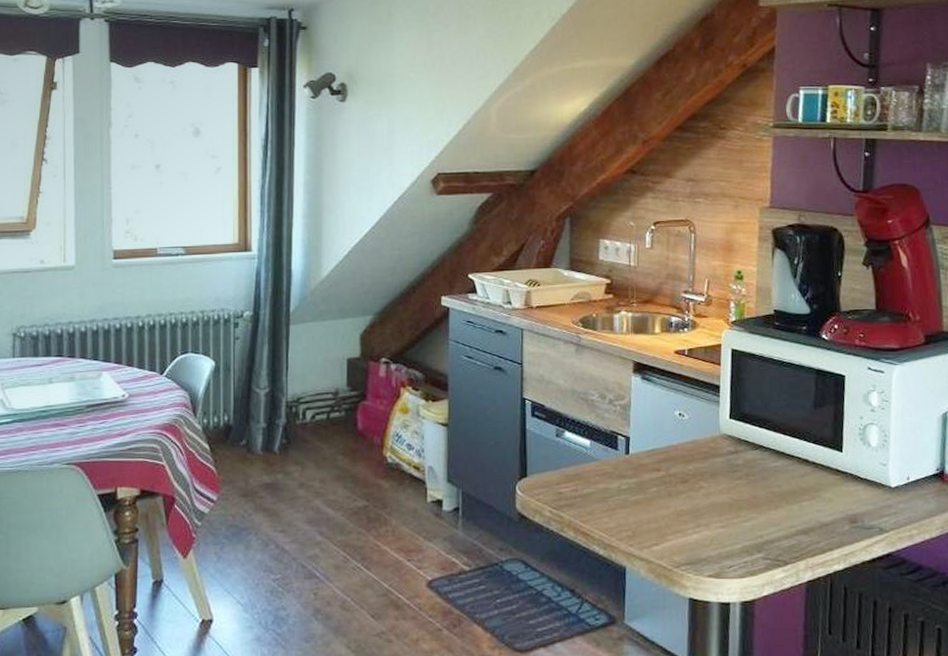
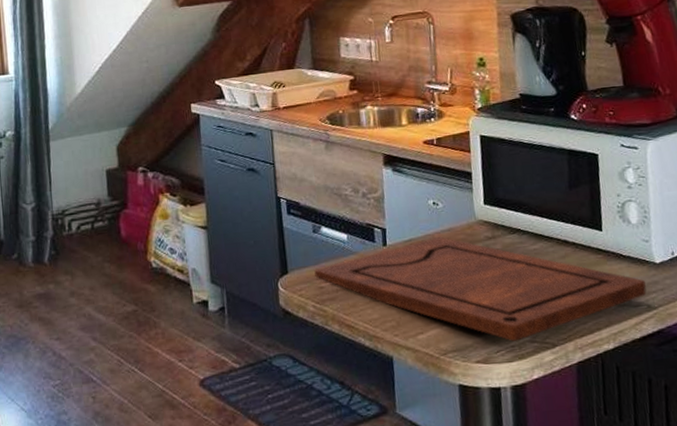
cutting board: none [554,449,881,557] -> present [314,237,647,341]

